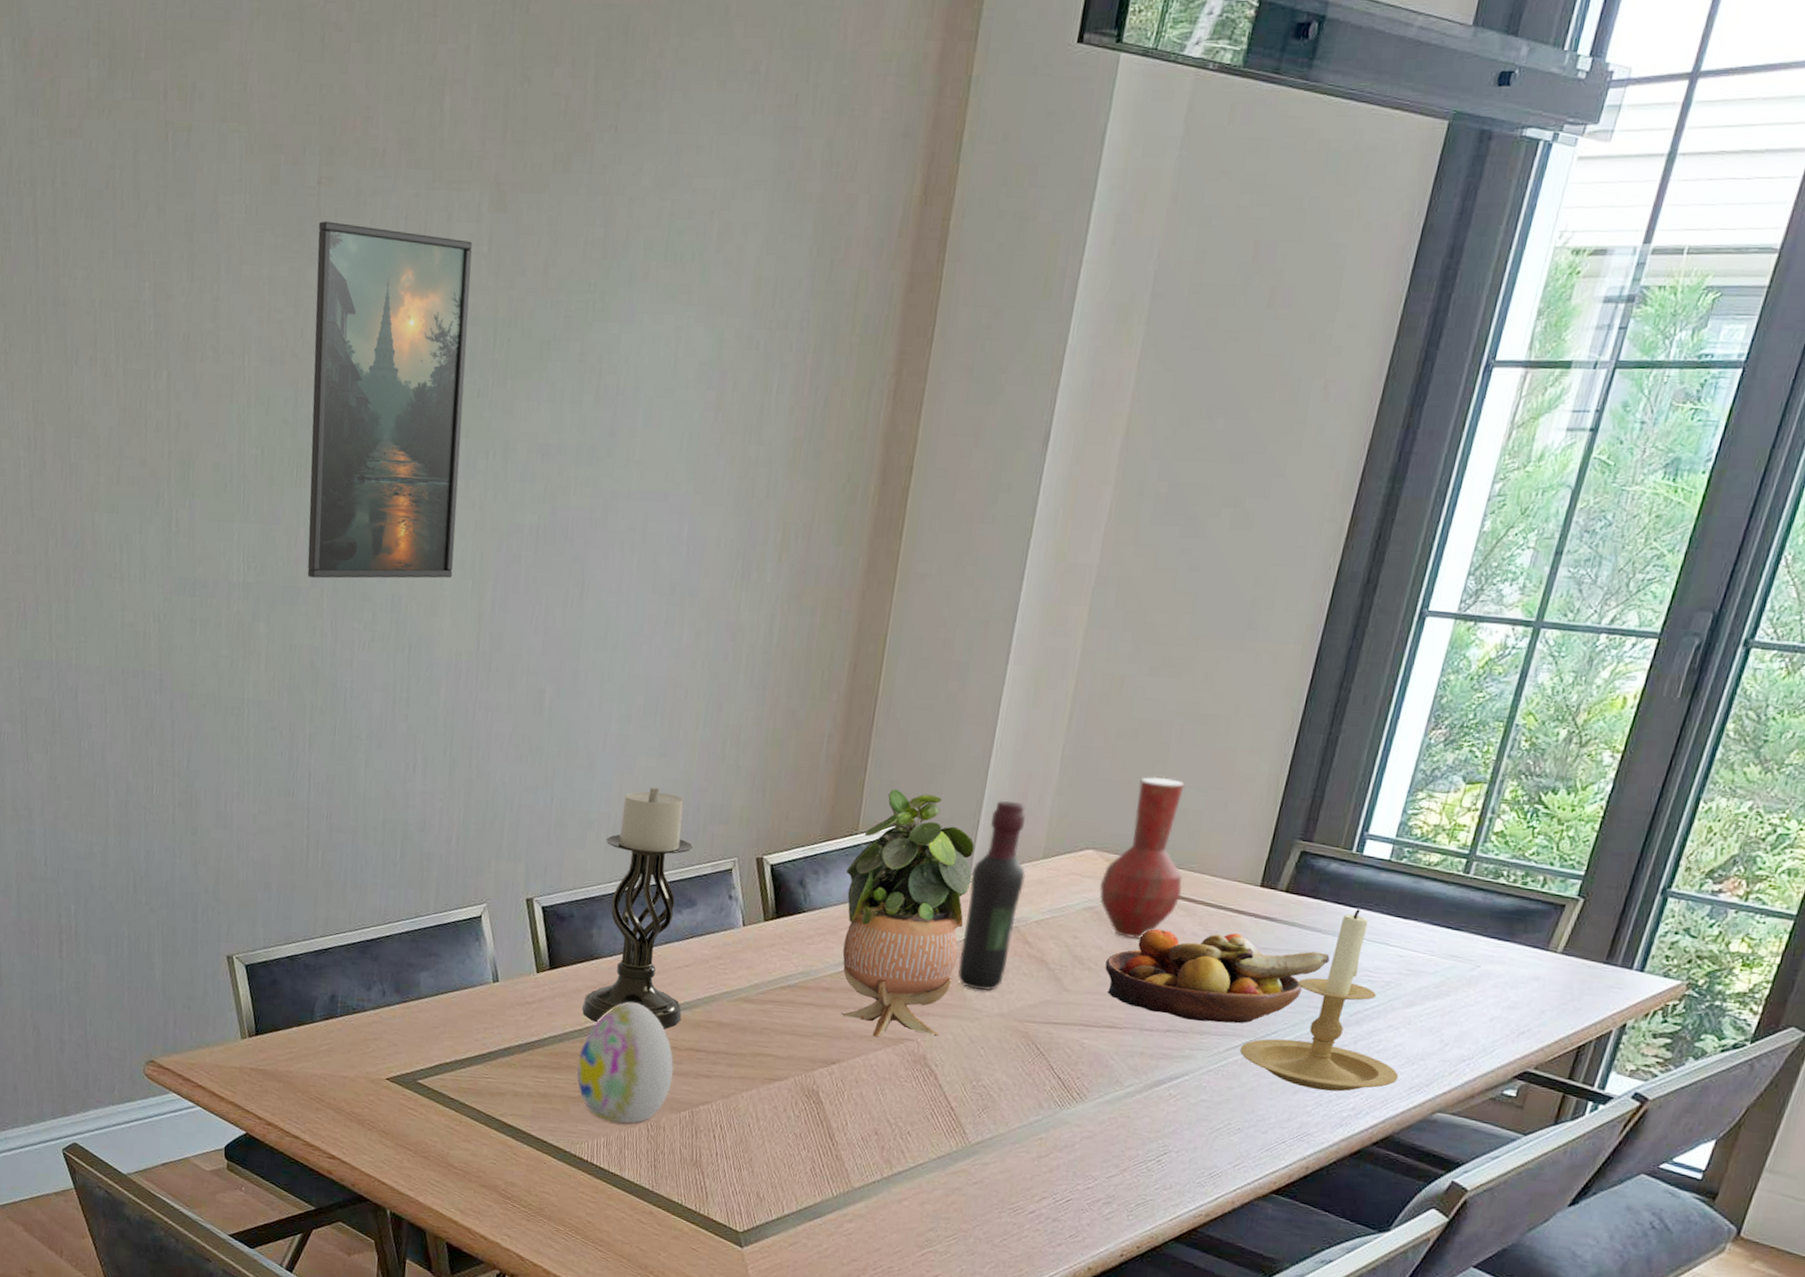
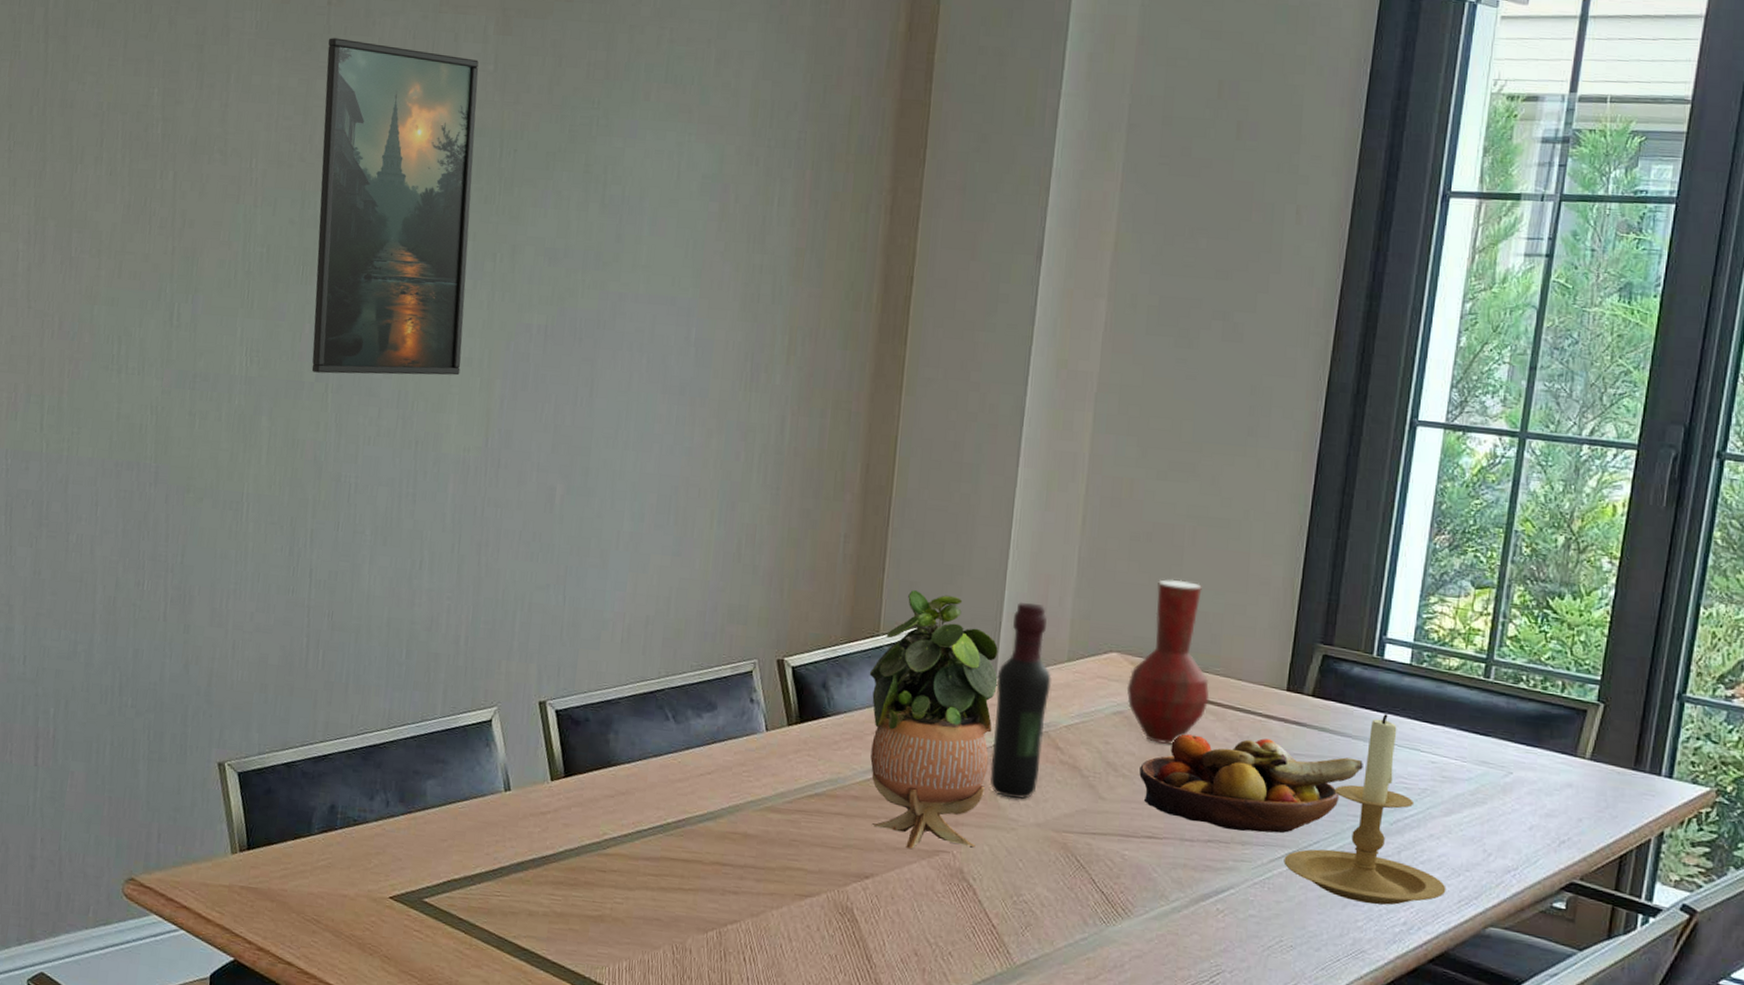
decorative egg: present [576,1002,675,1124] -> none [595,812,700,946]
candle holder: present [582,787,693,1029] -> none [600,586,712,842]

